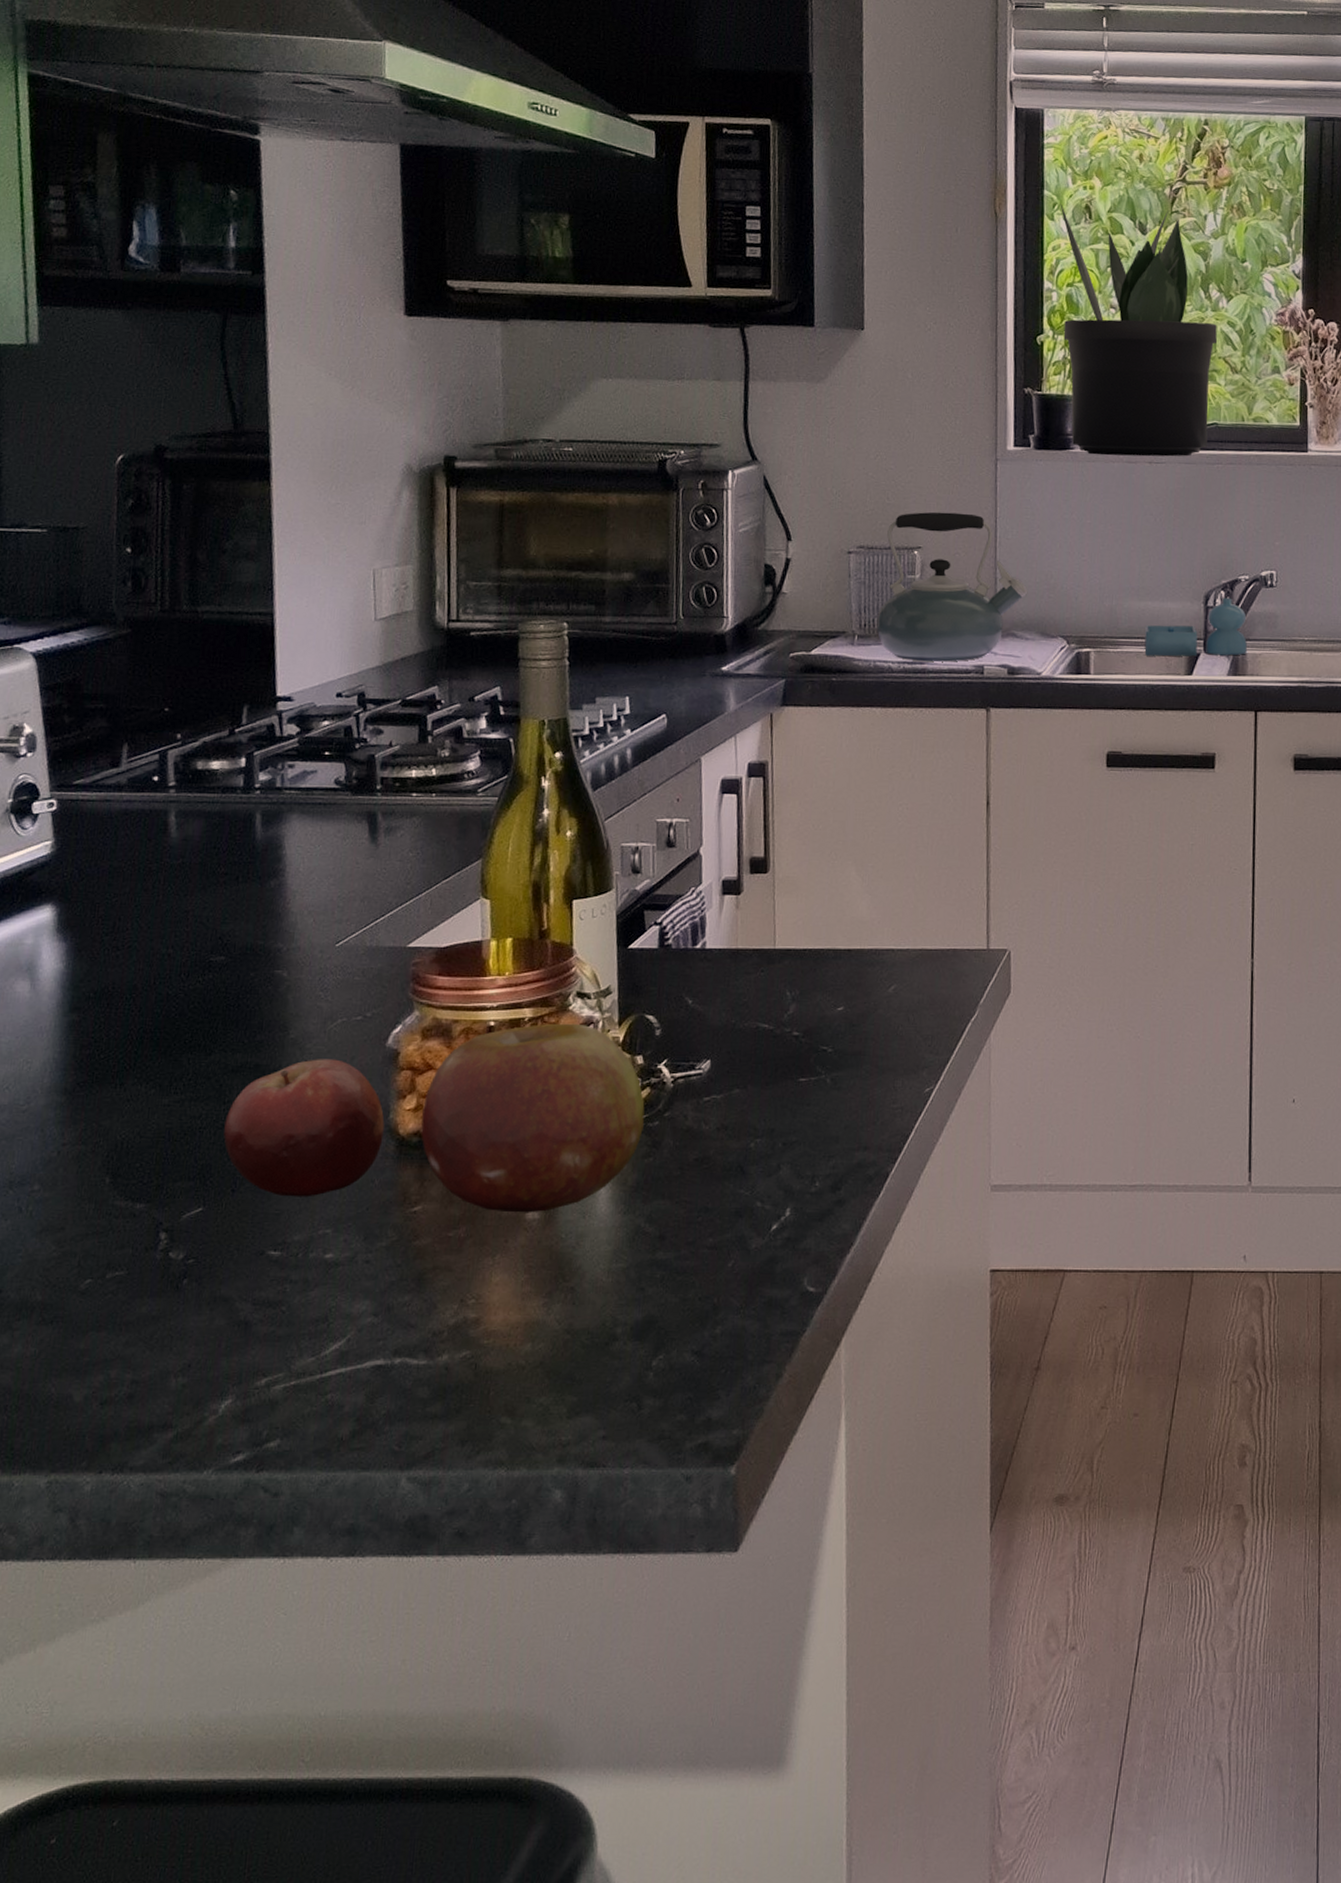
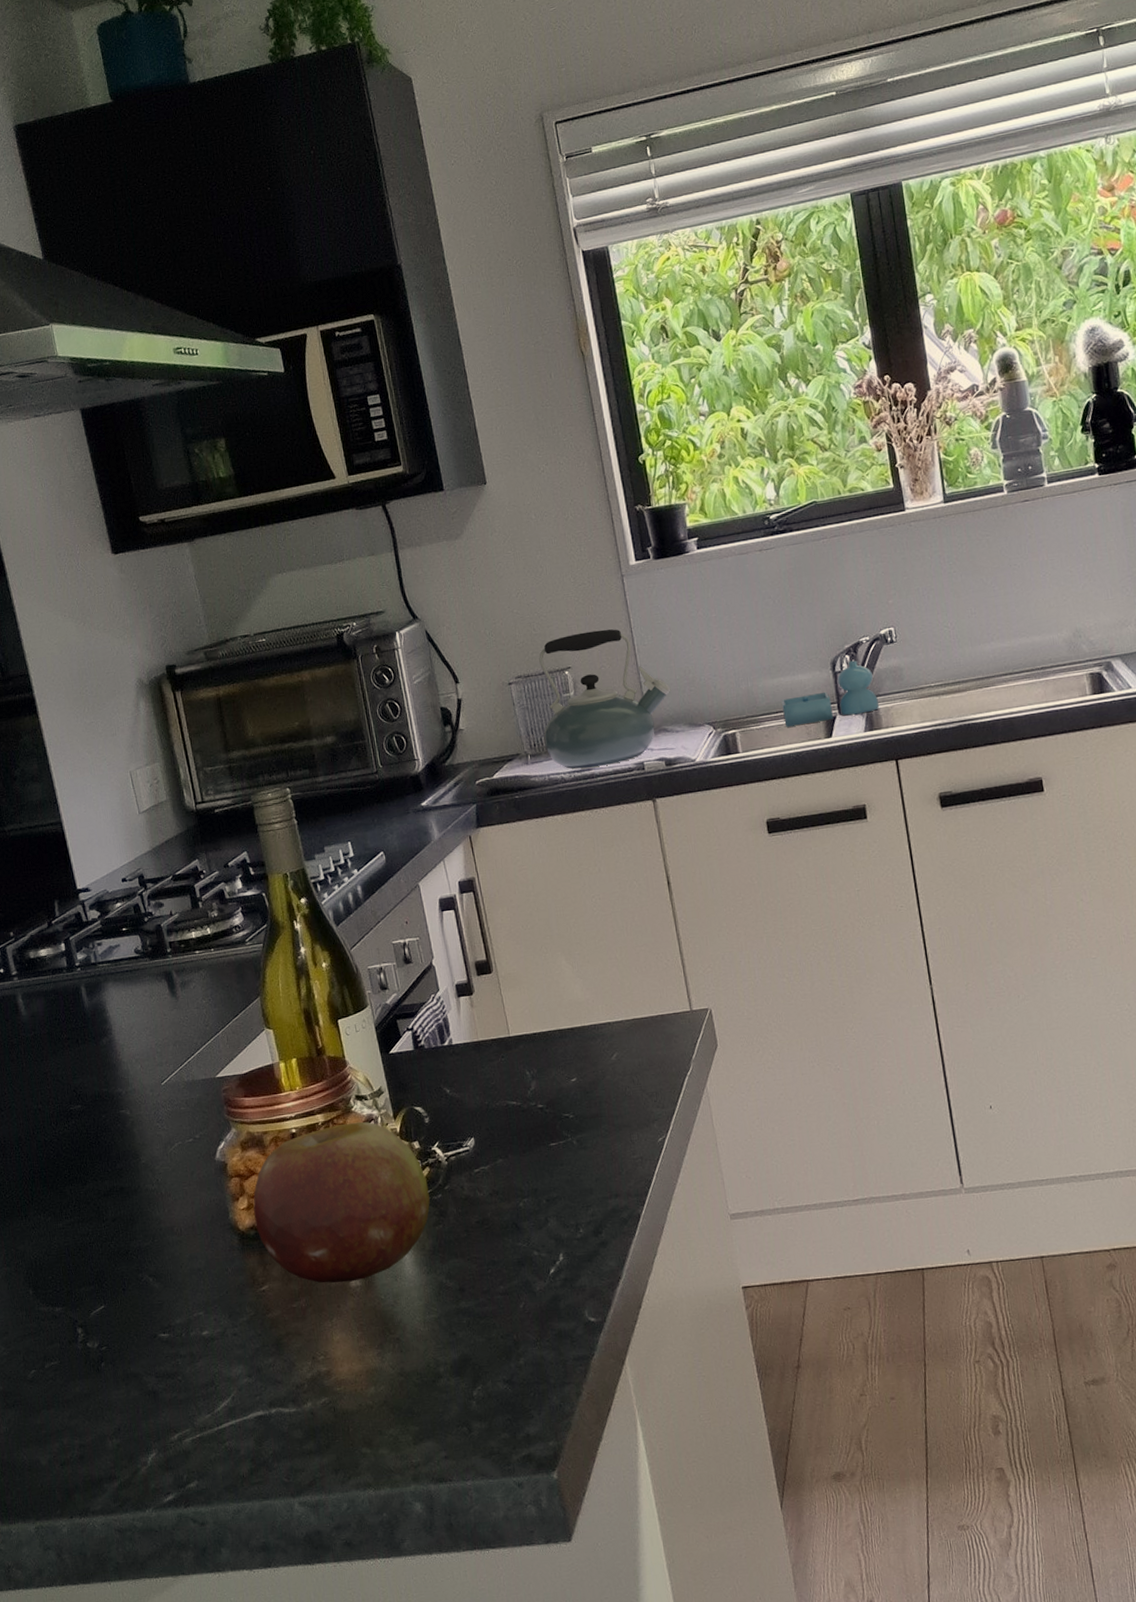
fruit: present [223,1059,385,1197] -> none [107,1175,228,1290]
planter: present [1060,203,1217,457] -> none [638,313,810,555]

